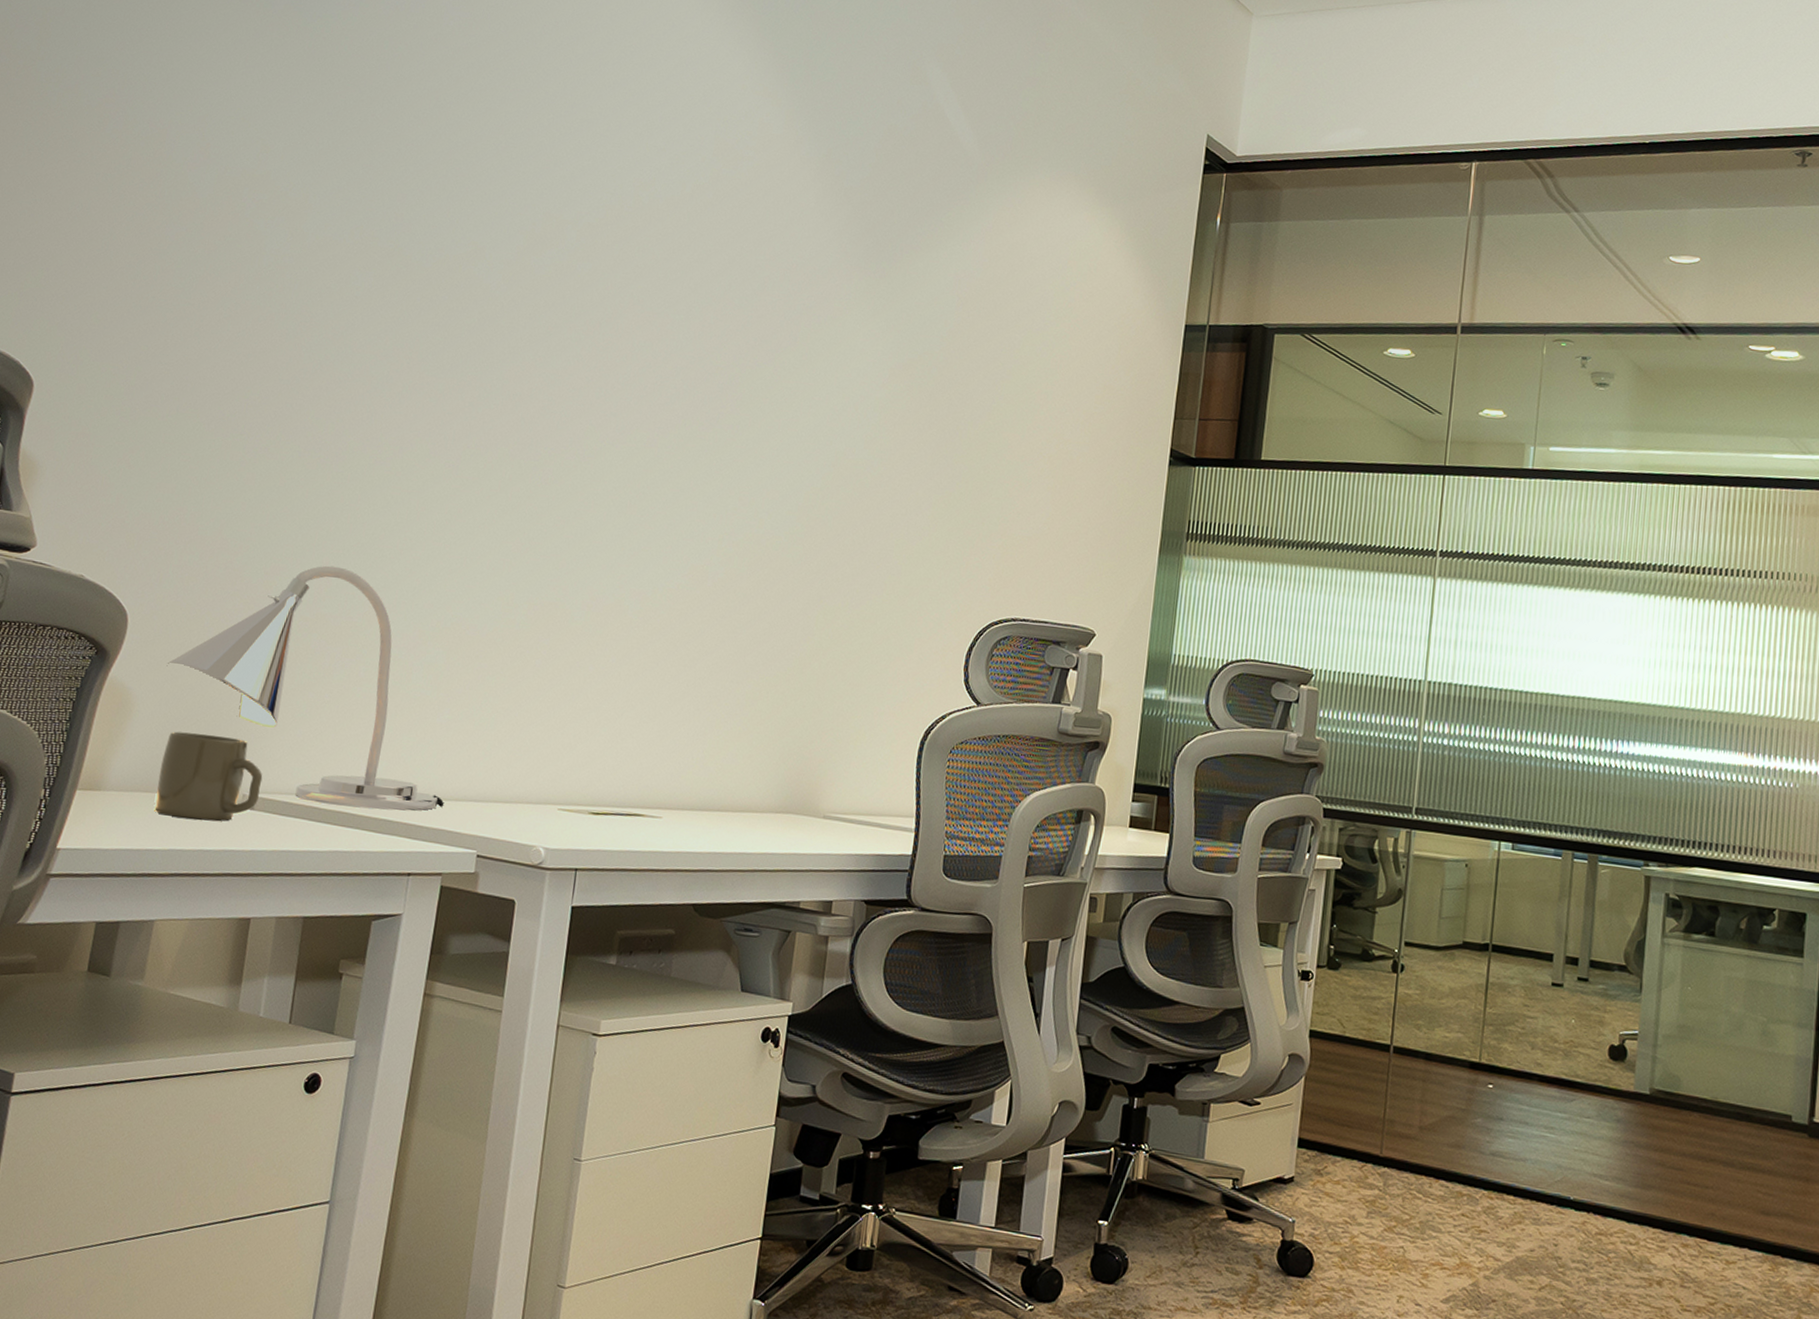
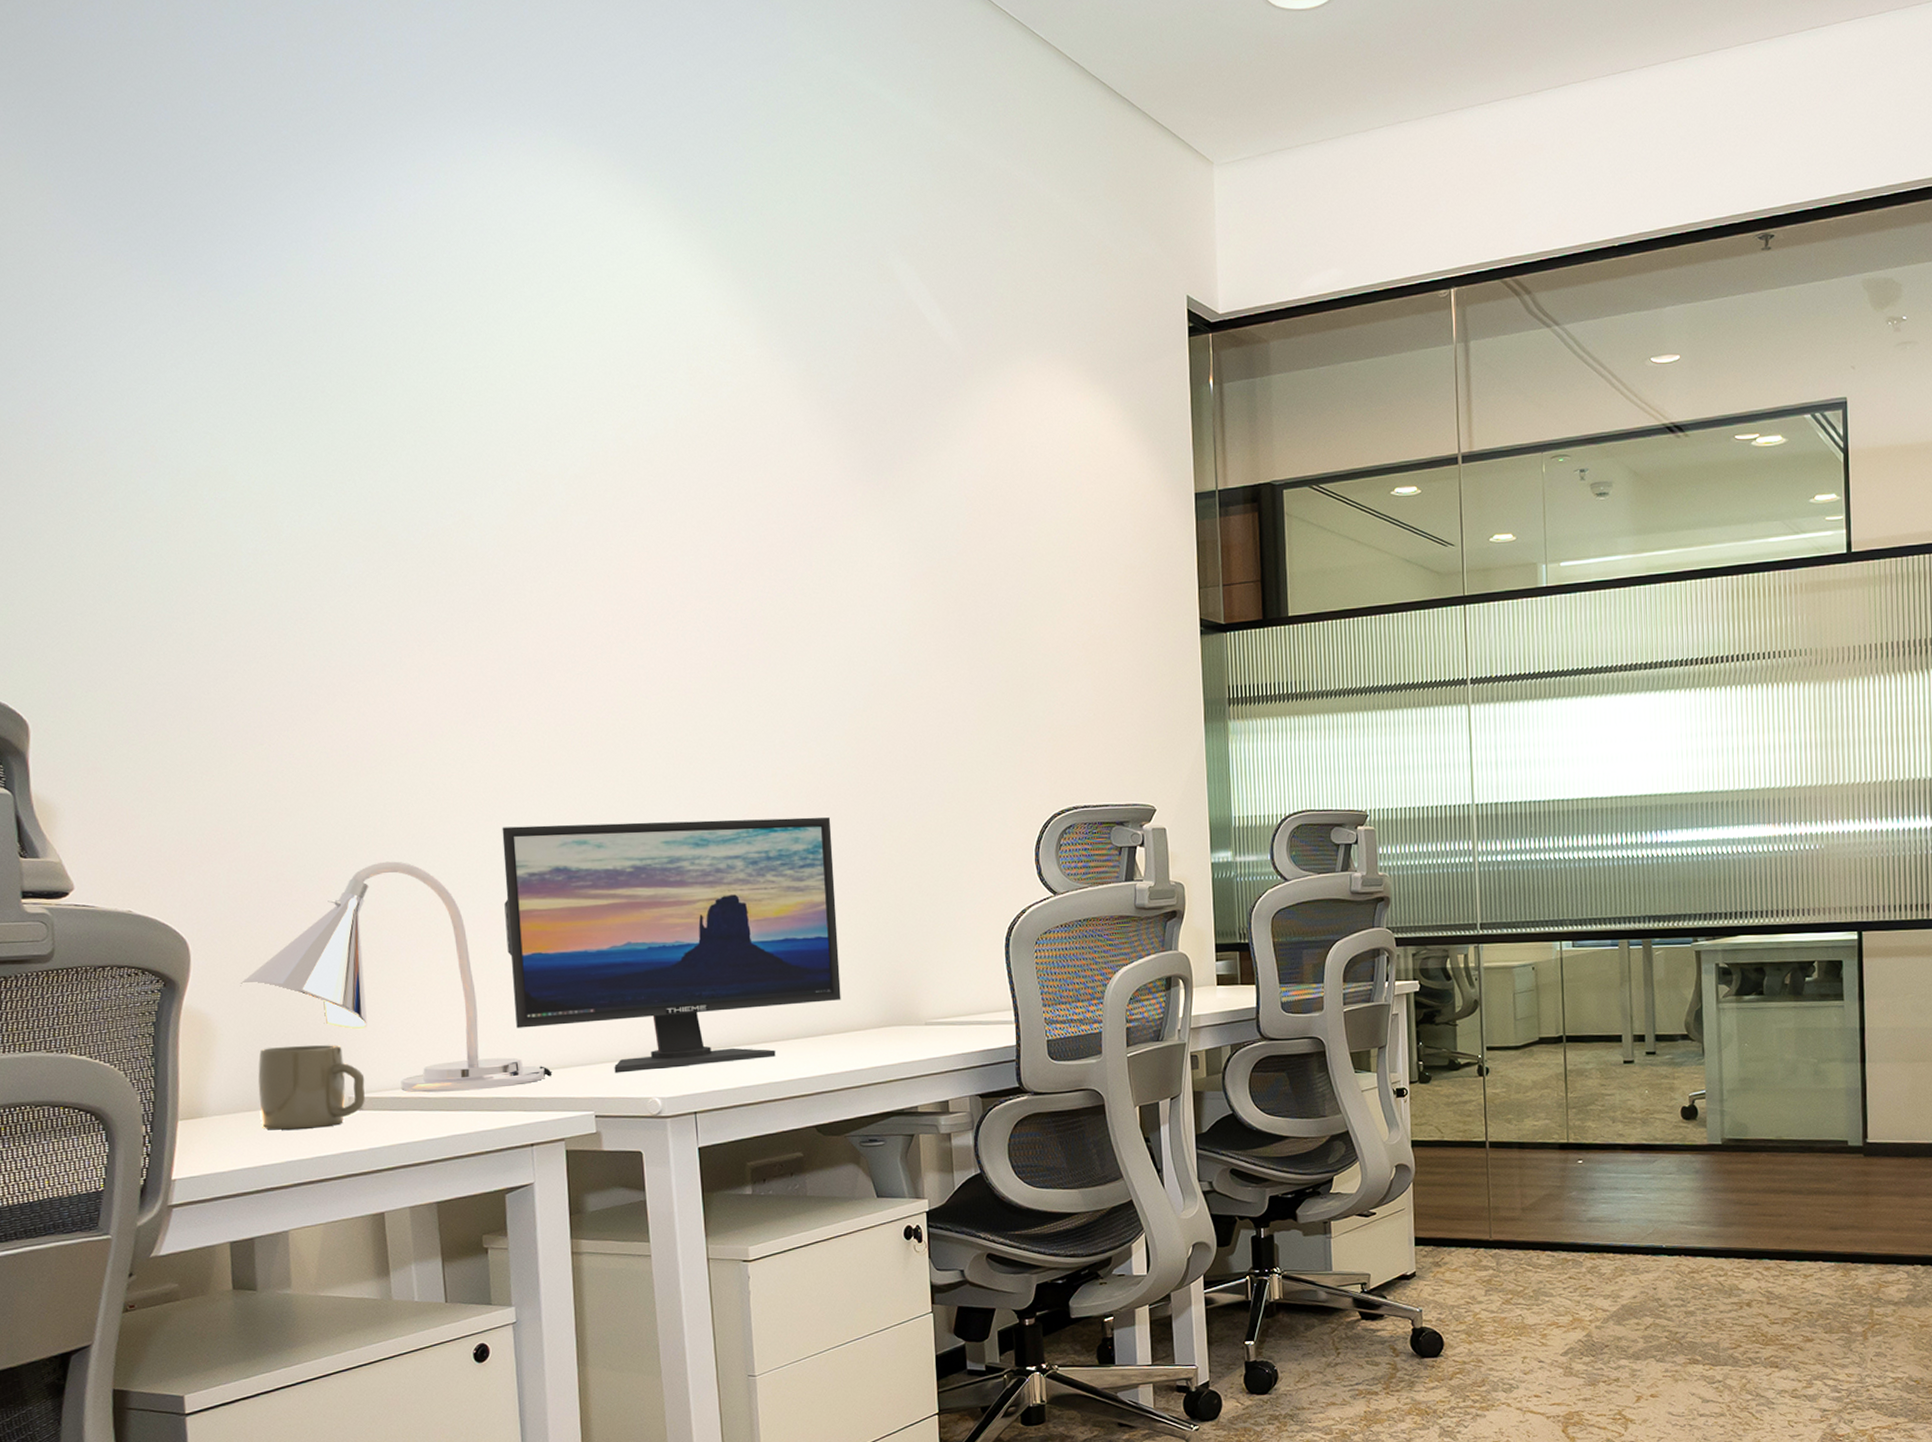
computer monitor: none [419,550,768,826] -> present [502,817,841,1073]

